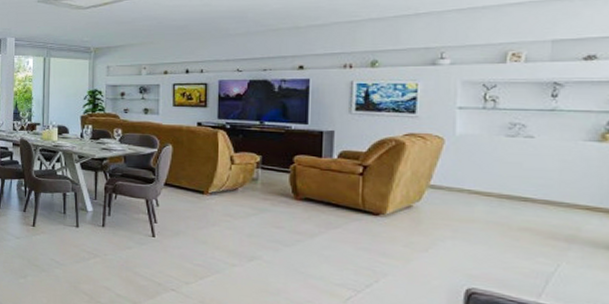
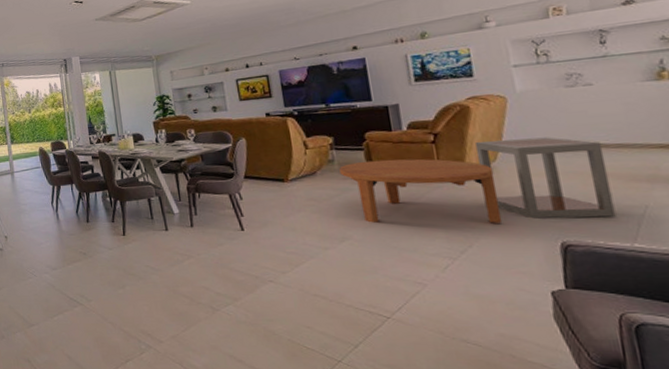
coffee table: none [262,184,415,263] -> present [339,158,503,223]
side table: none [402,179,529,271] -> present [474,137,616,219]

